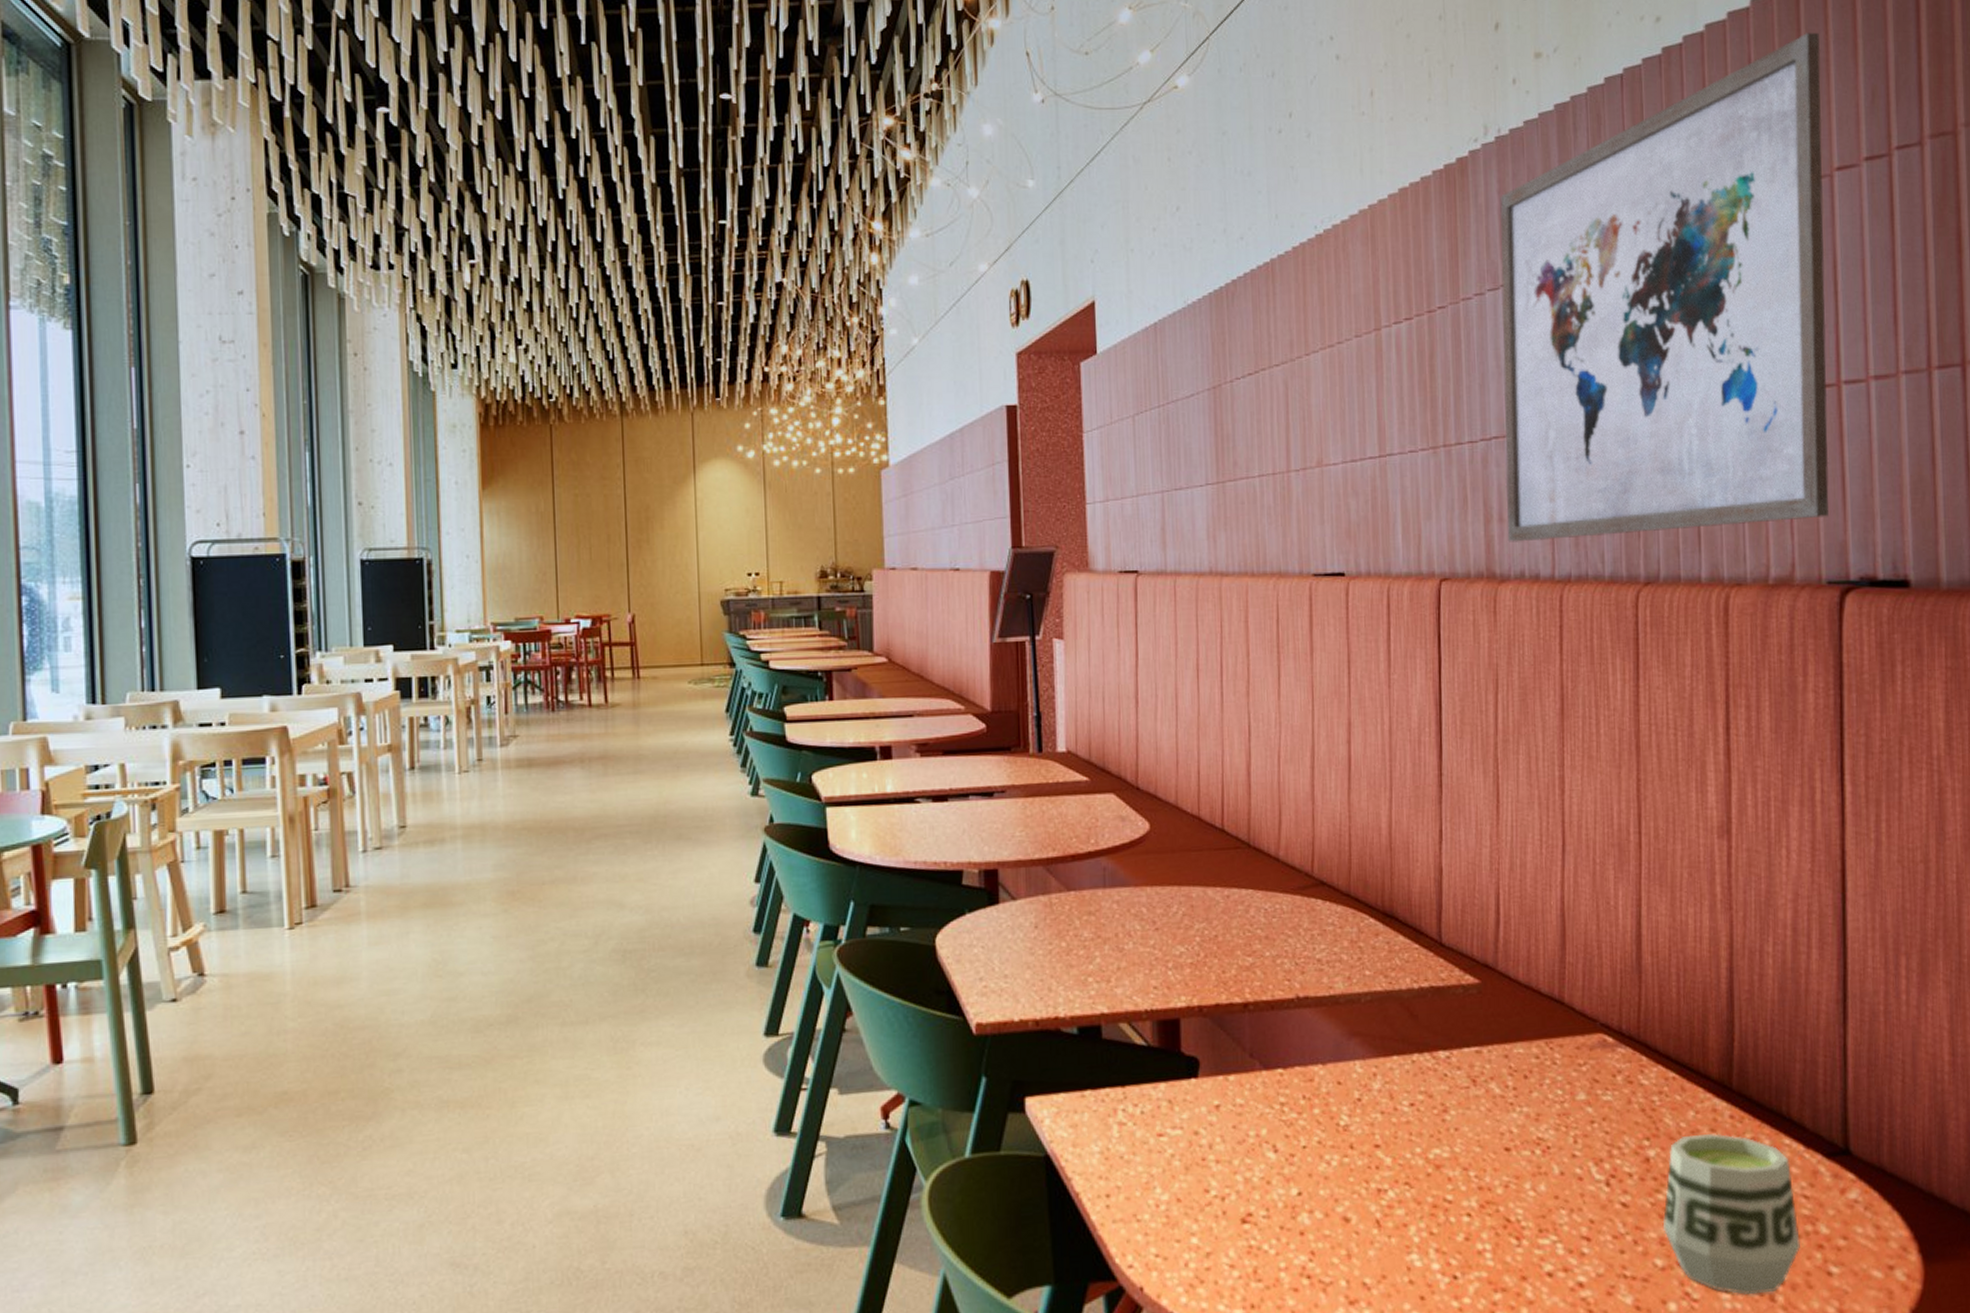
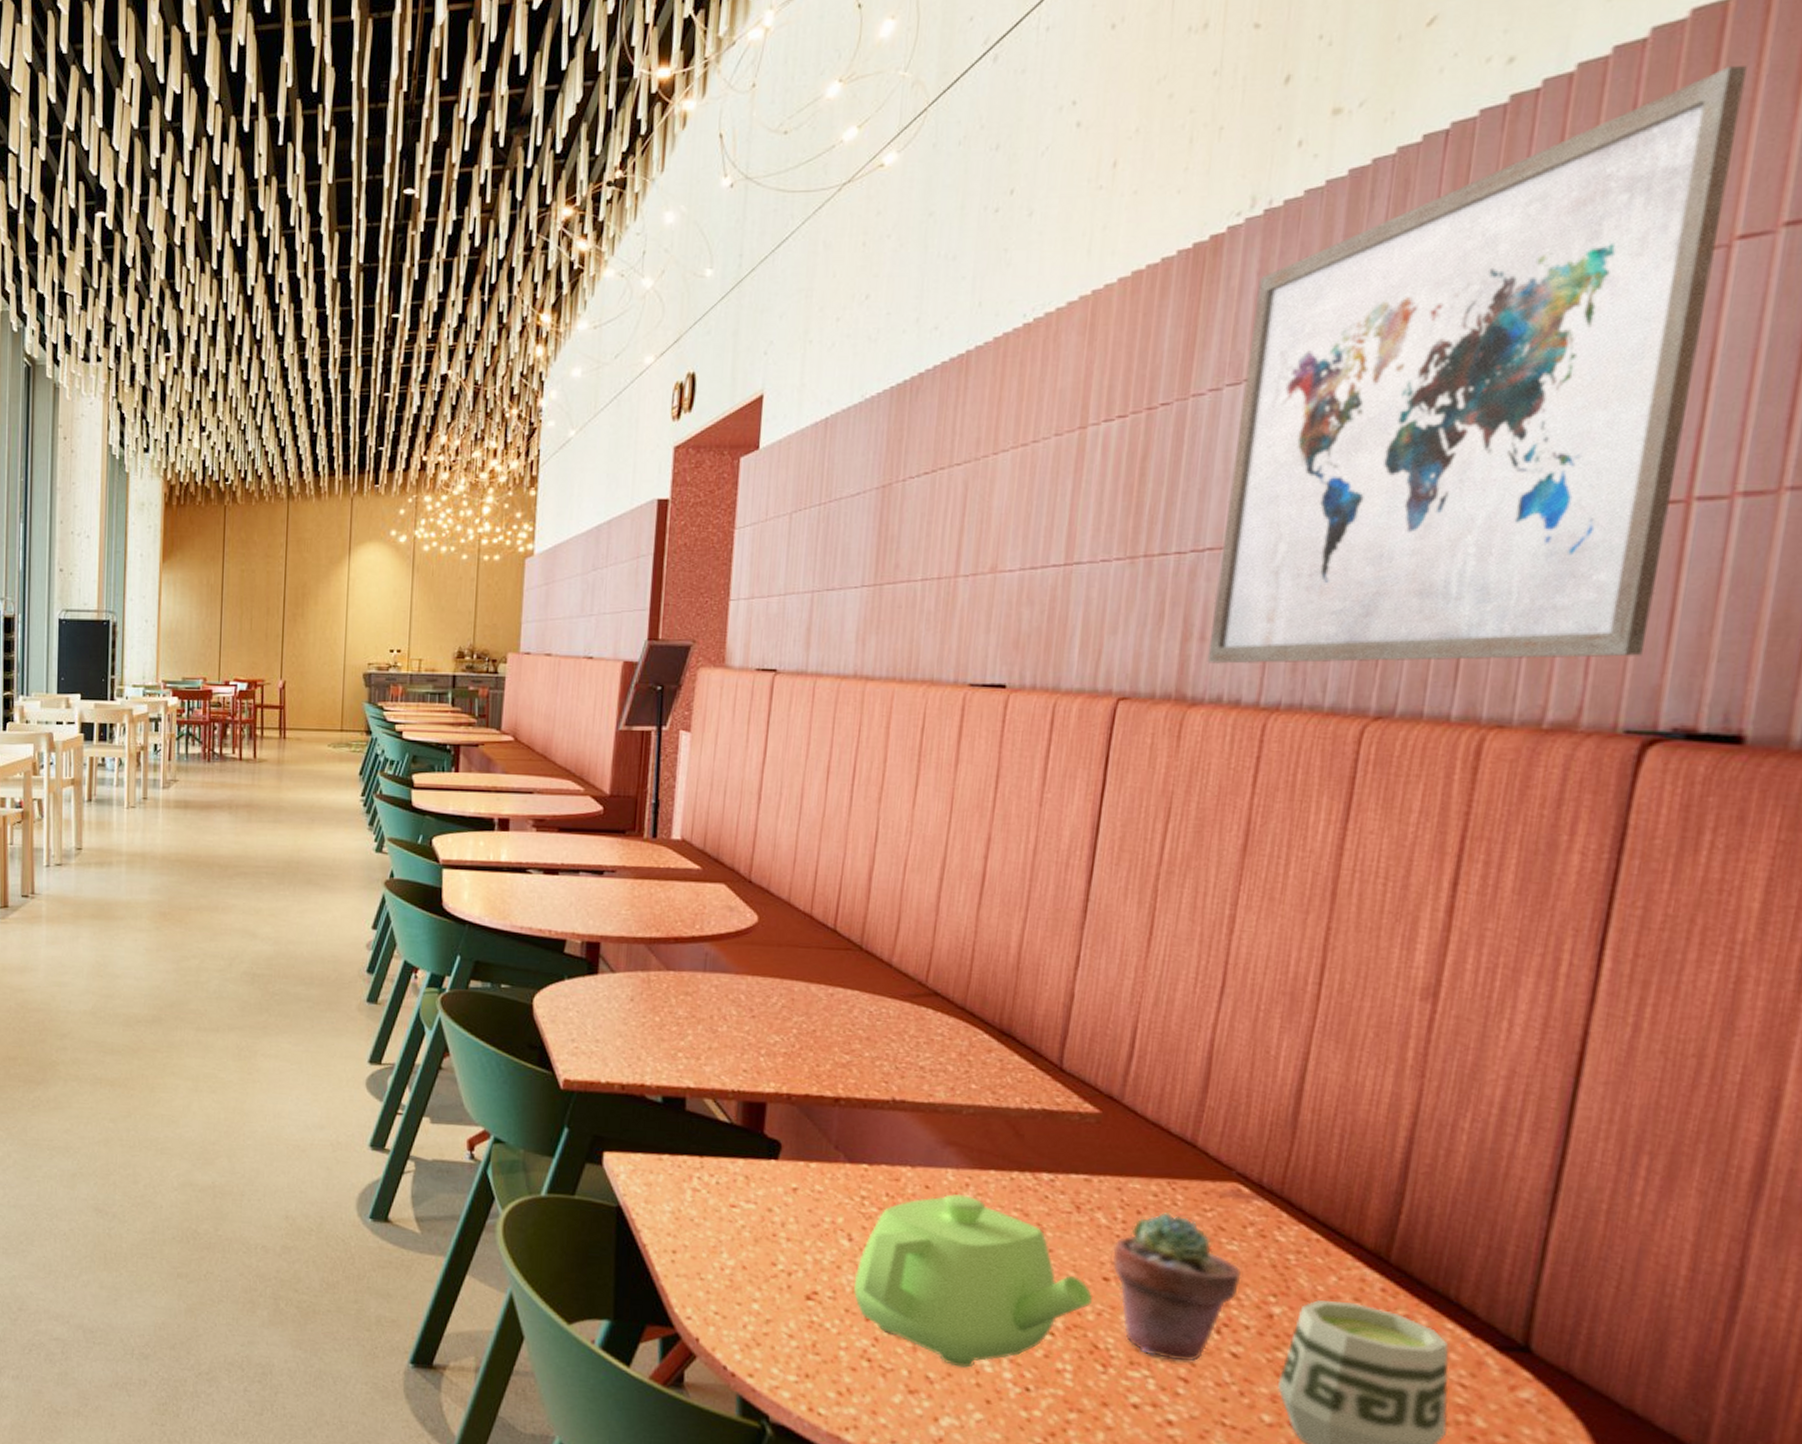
teapot: none [1284,1085,1499,1267] -> present [854,1193,1094,1368]
potted succulent: none [1509,1072,1619,1221] -> present [1111,1211,1241,1363]

